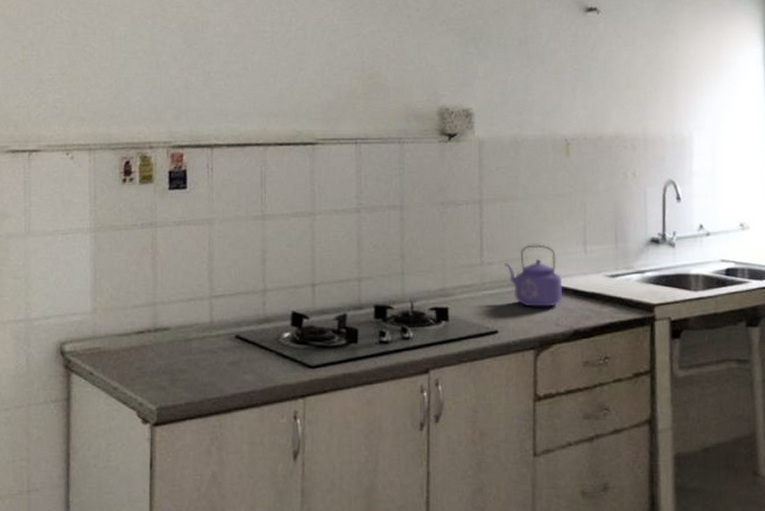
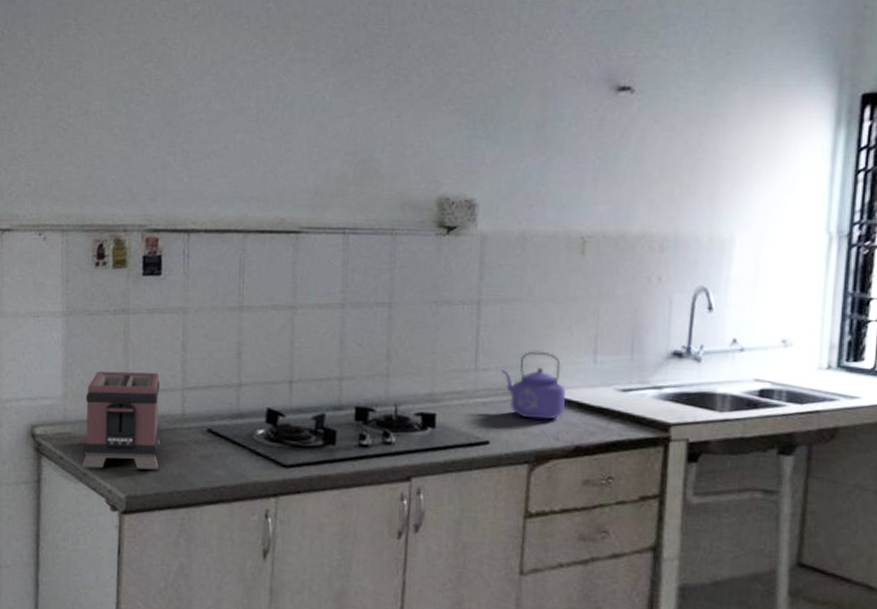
toaster: none [112,283,190,382] -> present [81,371,161,470]

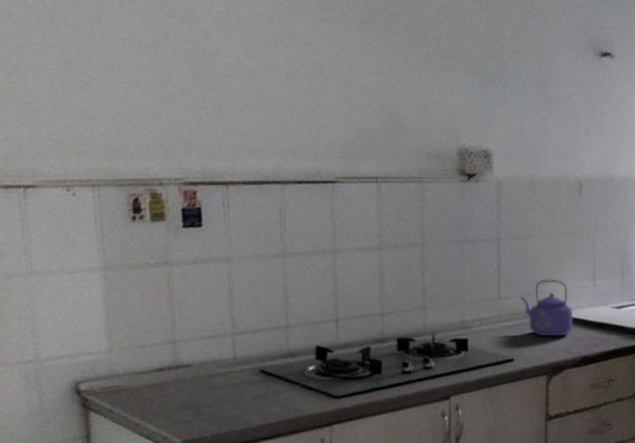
toaster: present [81,371,161,470] -> none [132,320,214,418]

